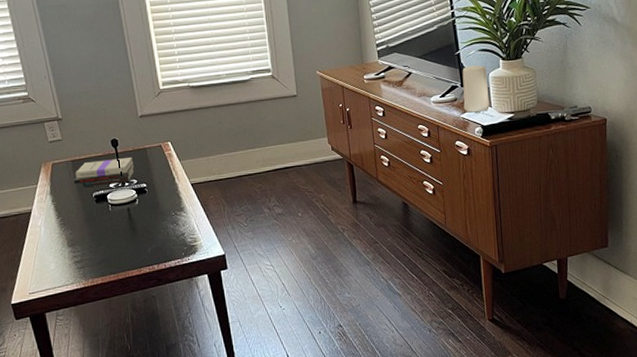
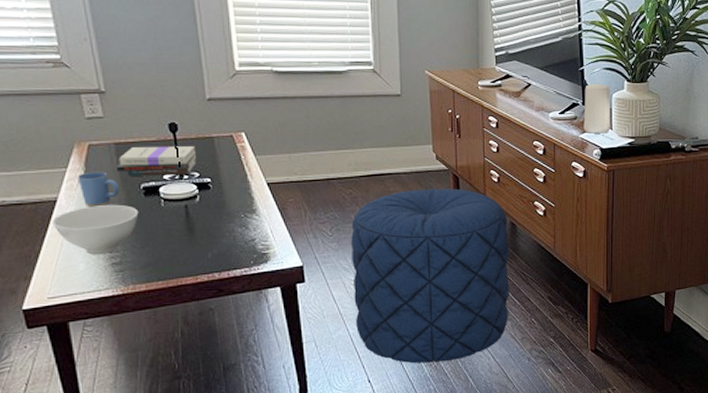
bowl: none [29,211,93,256] -> present [52,204,139,255]
mug: none [45,185,78,215] -> present [77,171,120,206]
pouf: none [263,175,408,338] -> present [351,188,510,364]

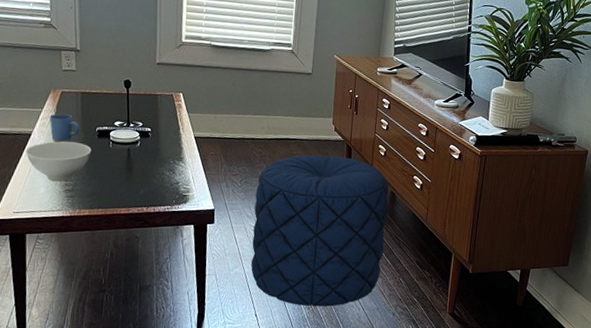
books: present [116,146,197,176] -> none [79,96,143,123]
candle: present [583,83,610,134] -> none [463,78,491,123]

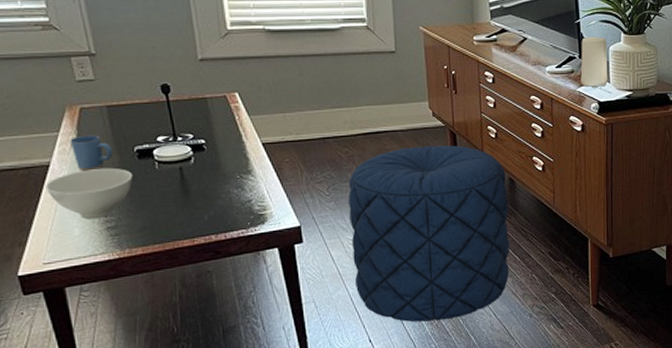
candle: none [463,78,491,123] -> present [580,36,608,87]

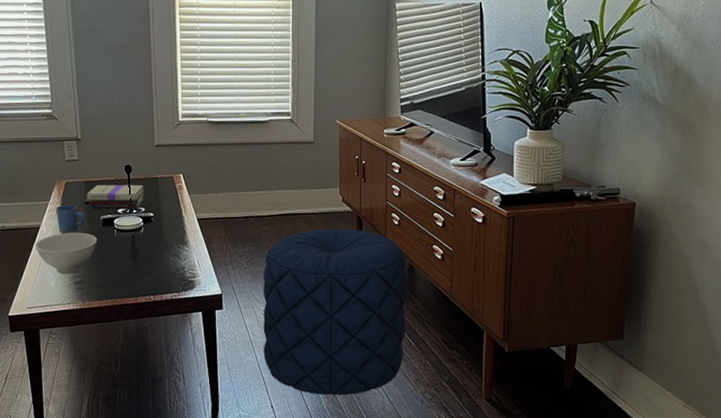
books: none [108,108,191,139] -> present [84,184,144,210]
candle: present [580,36,608,87] -> none [484,131,513,180]

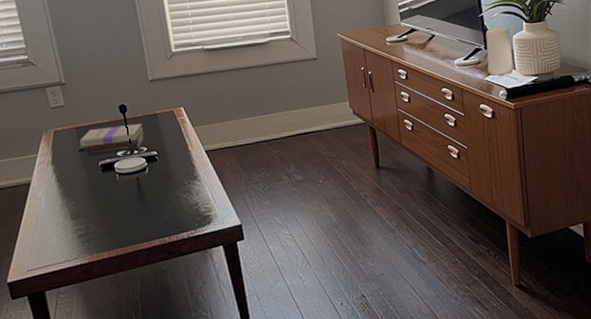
bowl: present [35,232,97,274] -> none [27,182,99,229]
mug: present [56,204,85,233] -> none [46,154,82,185]
pouf: present [263,229,408,396] -> none [282,140,433,310]
candle: none [484,131,513,180] -> present [485,27,514,75]

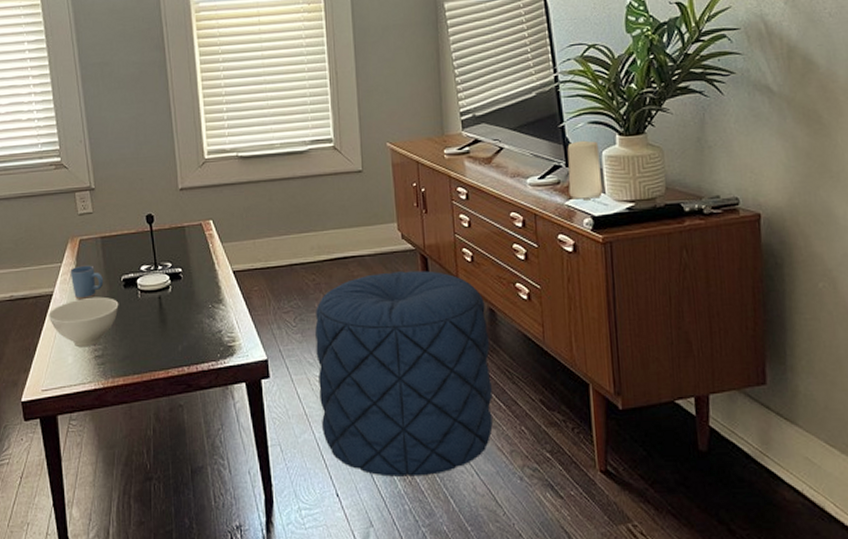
bowl: none [27,182,99,229] -> present [48,296,119,348]
mug: none [46,154,82,185] -> present [70,265,104,299]
books: present [77,124,145,155] -> none [101,237,170,268]
pouf: none [282,140,433,310] -> present [315,270,493,477]

